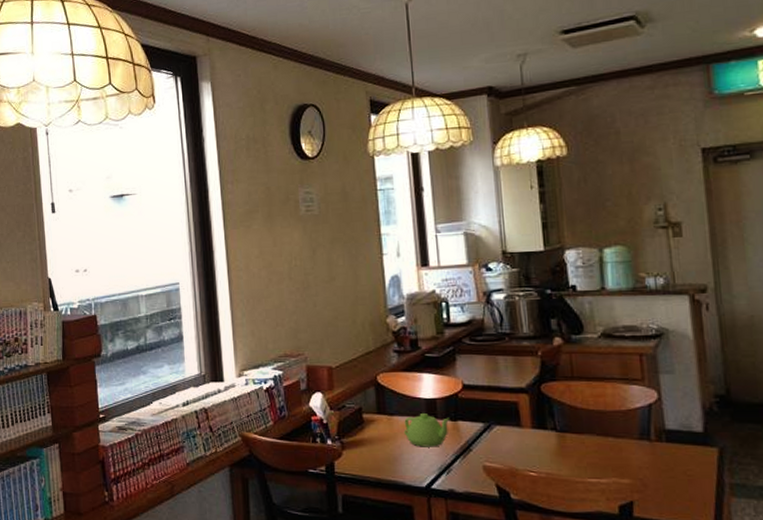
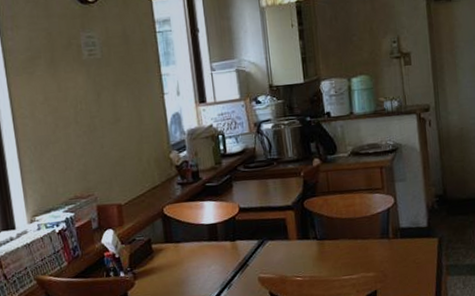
teapot: present [404,413,450,447] -> none [189,237,229,269]

